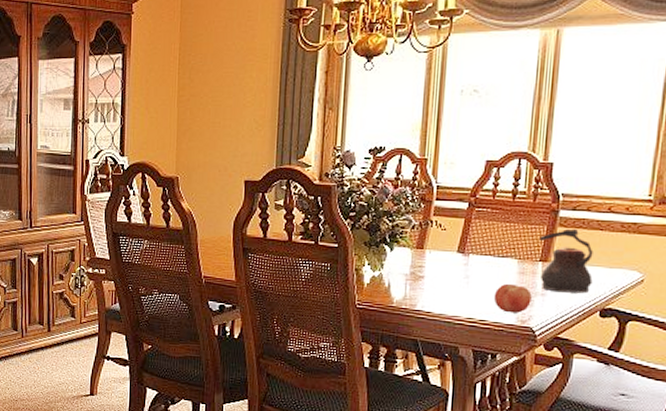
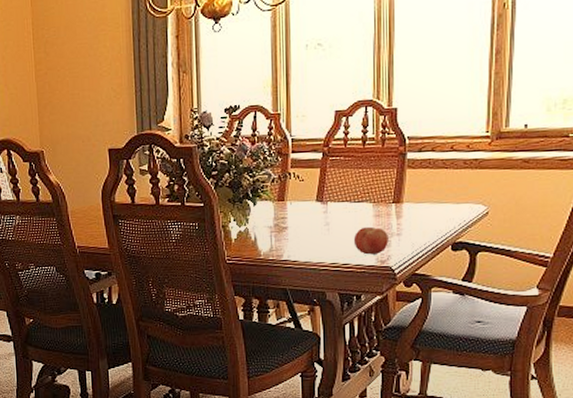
teapot: present [539,228,593,293] -> none [391,169,442,231]

